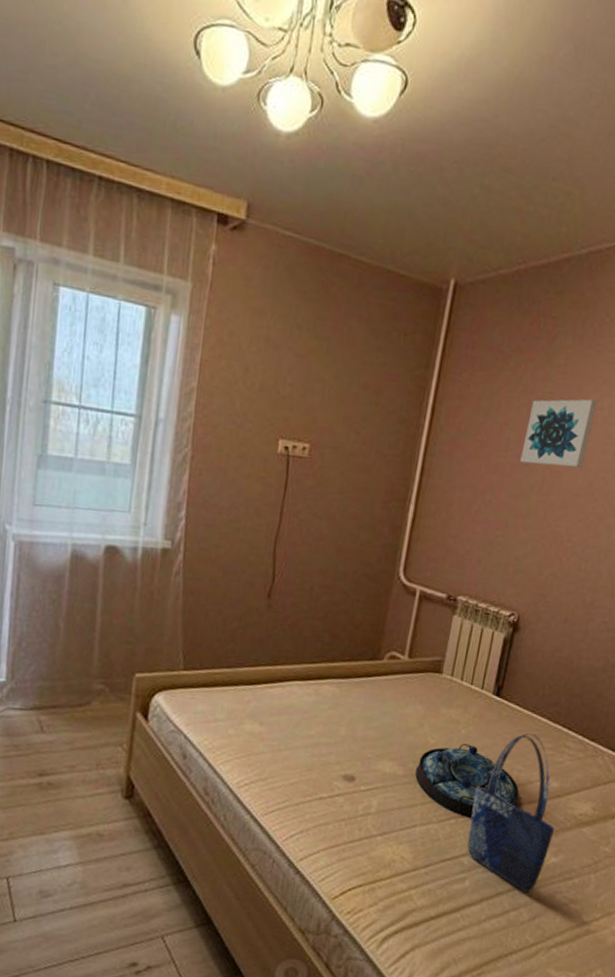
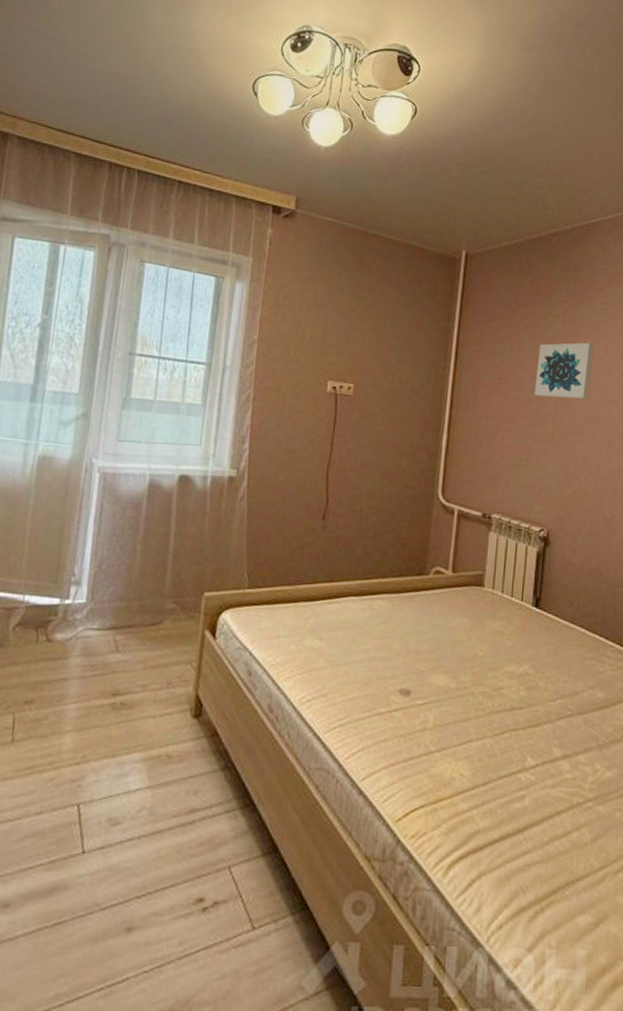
serving tray: present [414,744,520,819] -> none [466,655,567,732]
shopping bag: present [467,733,555,894] -> none [522,644,606,812]

